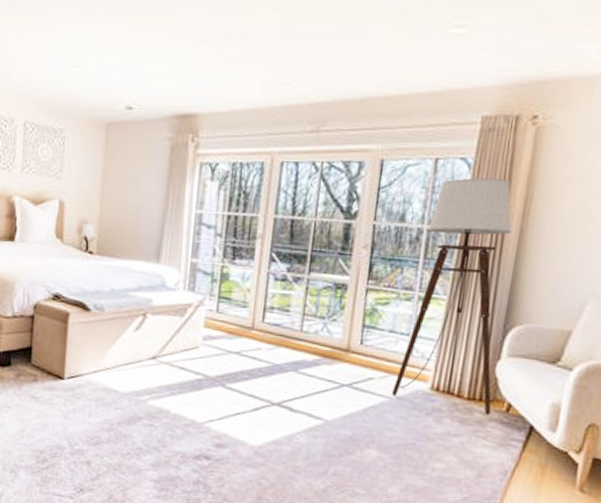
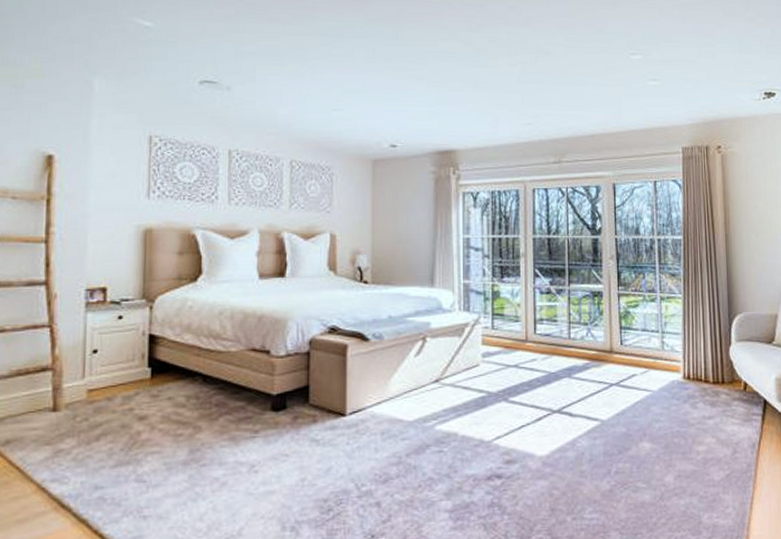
floor lamp: present [392,178,512,415] -> none [653,196,733,395]

